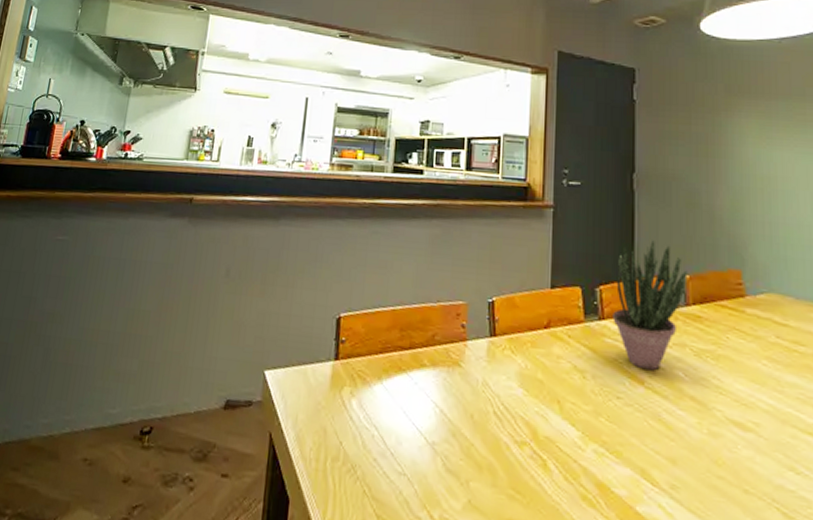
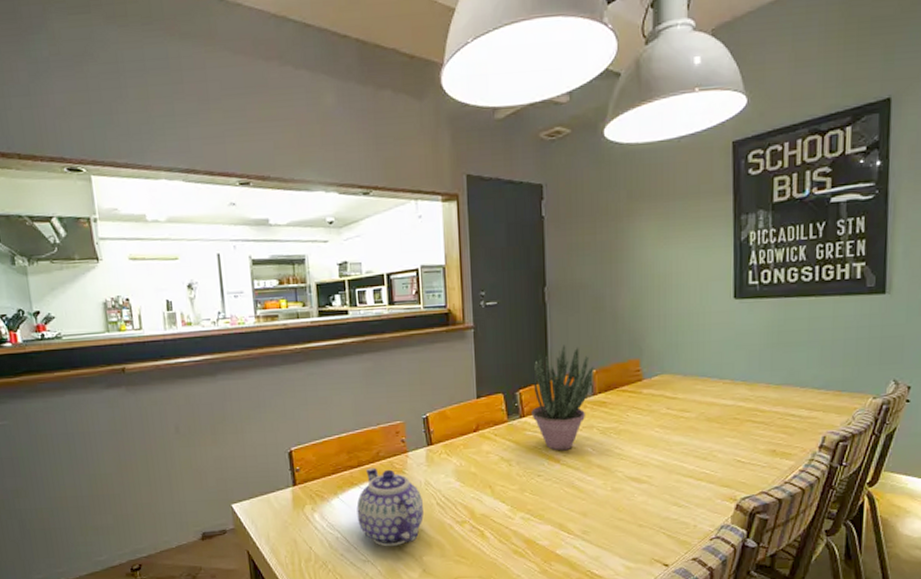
teapot: none [399,352,478,461] -> present [356,467,424,547]

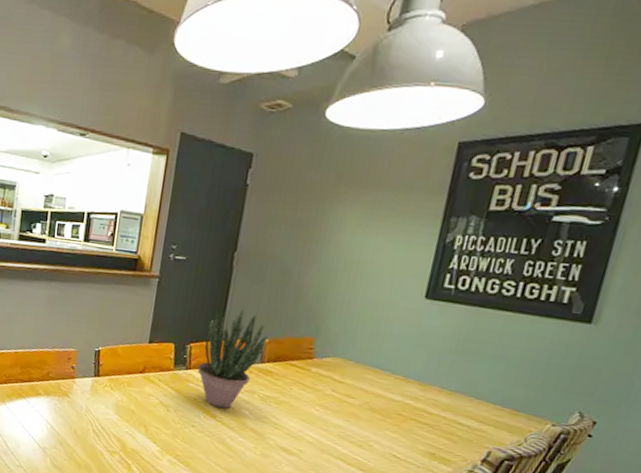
teapot: present [356,467,424,547] -> none [19,385,81,460]

